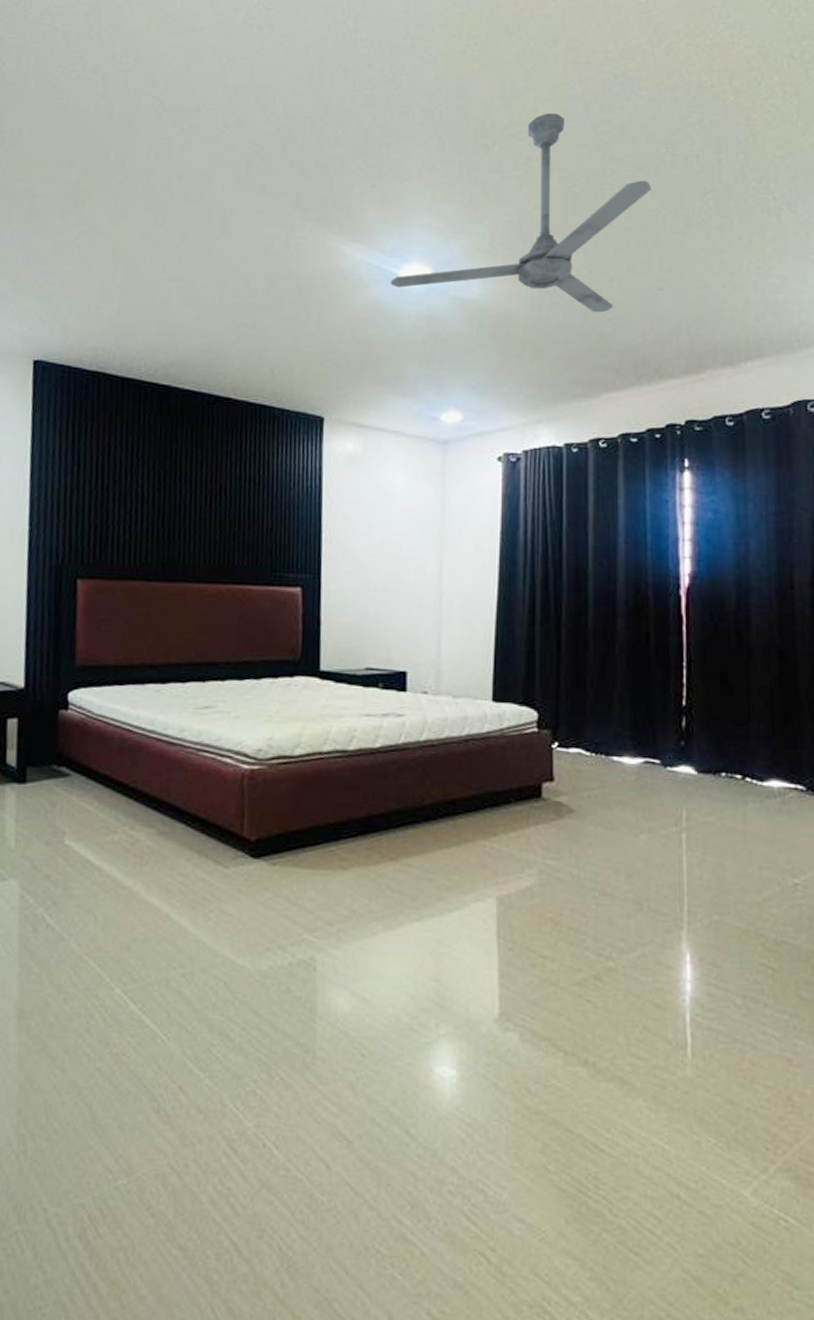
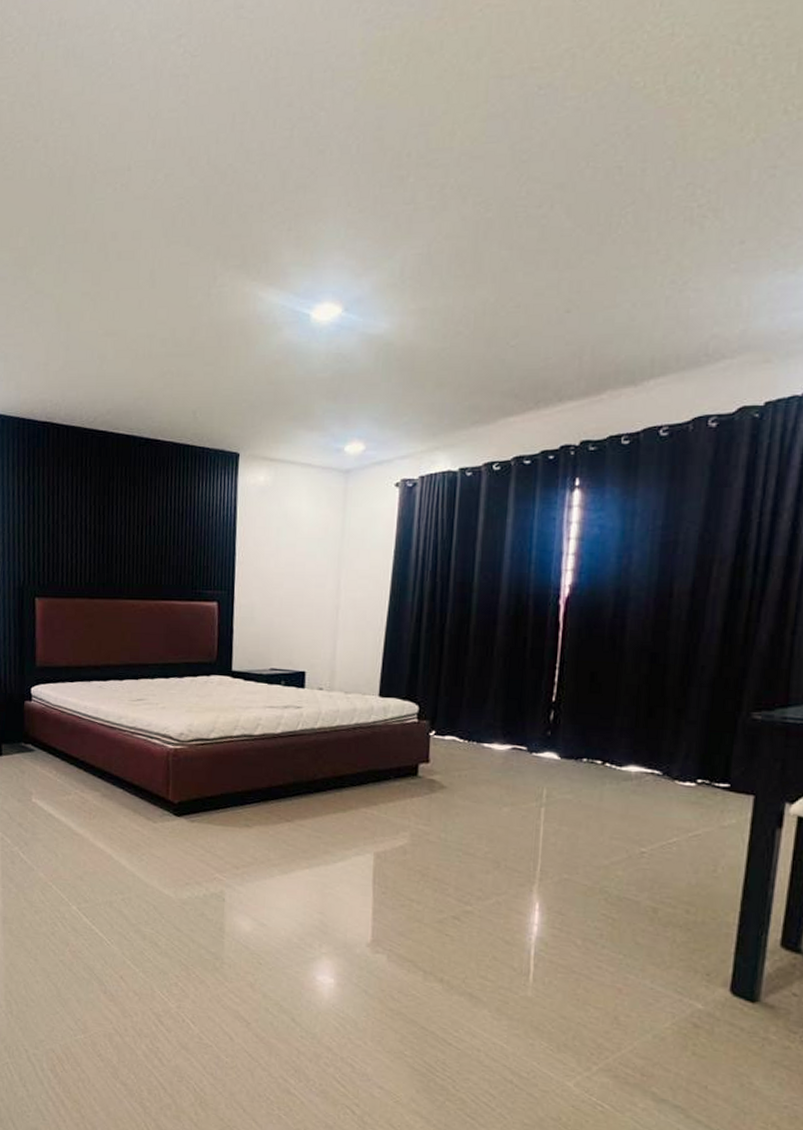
ceiling fan: present [390,113,651,313] -> none [302,135,567,340]

